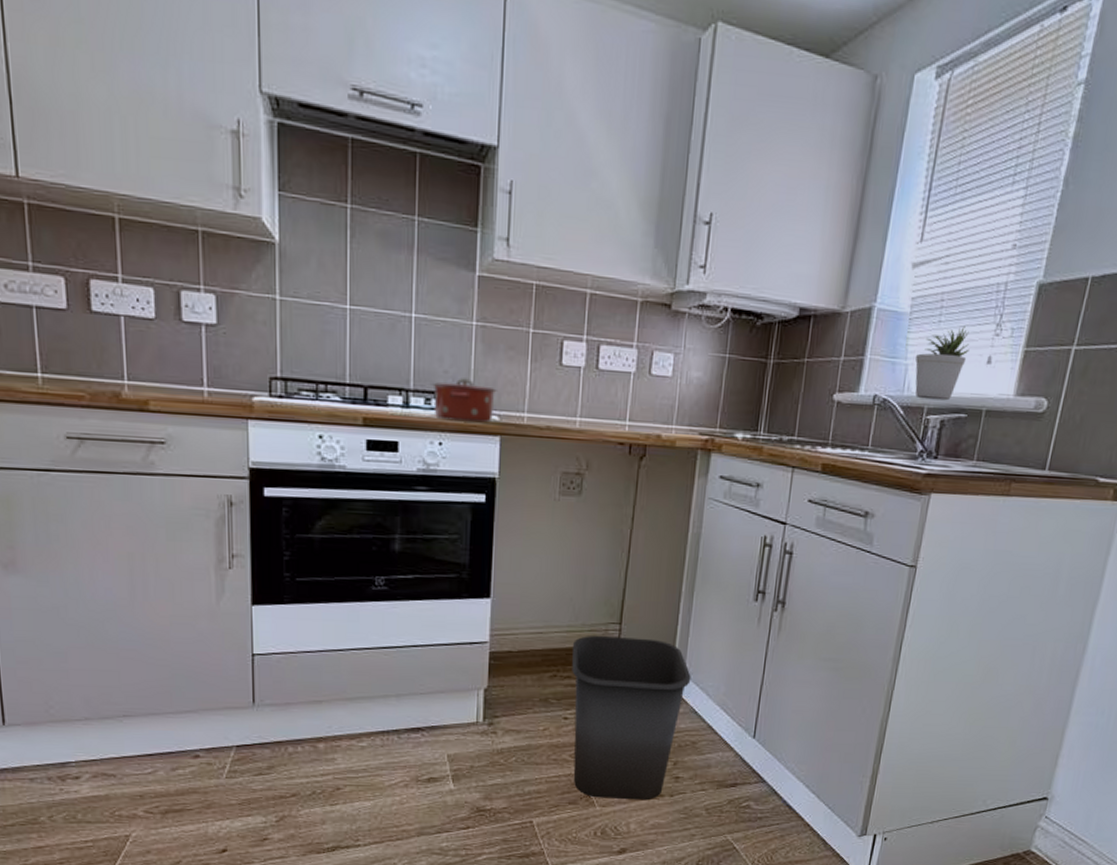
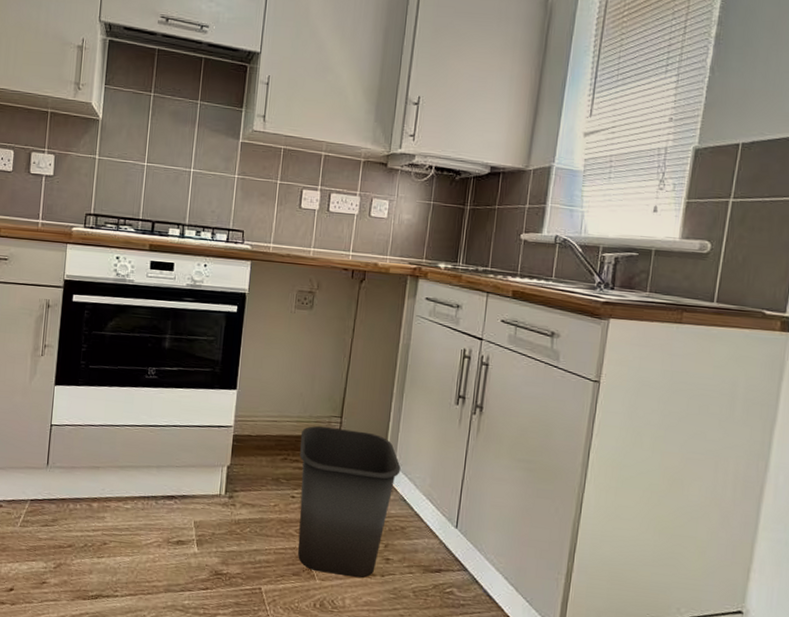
casserole: present [431,378,497,423] -> none [201,216,251,251]
potted plant: present [914,326,970,401] -> none [590,181,637,242]

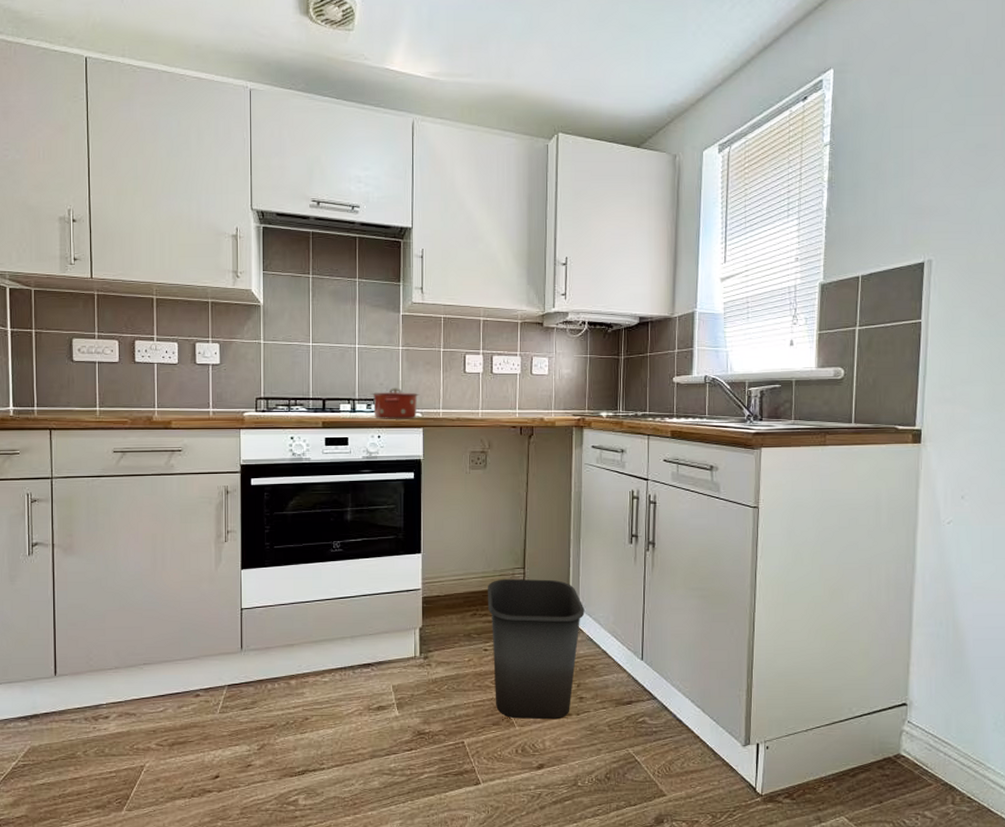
casserole: none [201,216,251,251] -> present [371,387,419,419]

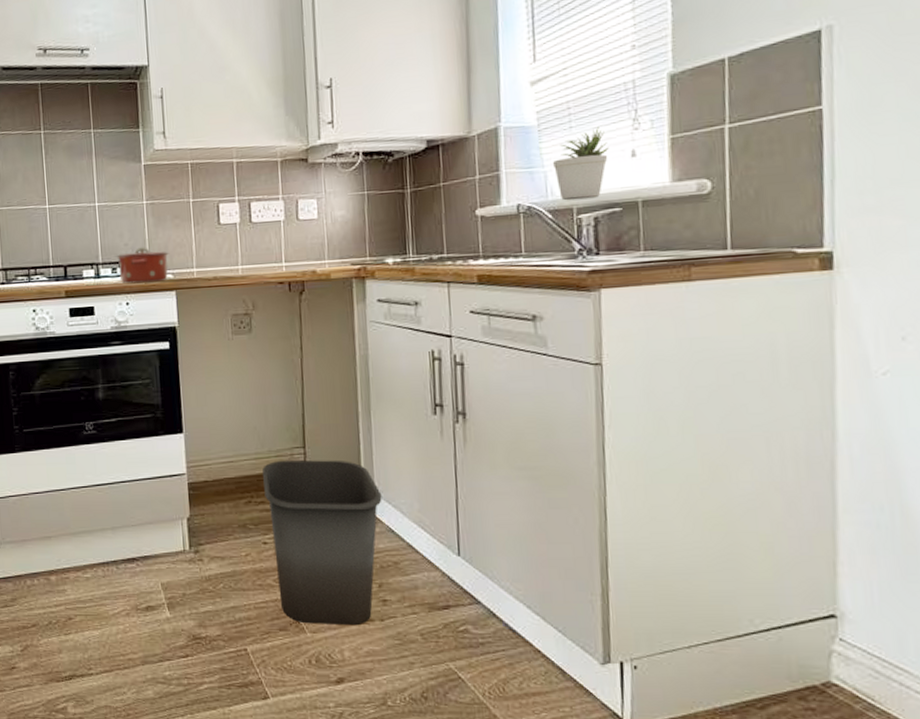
potted plant: none [734,319,775,376] -> present [553,127,609,201]

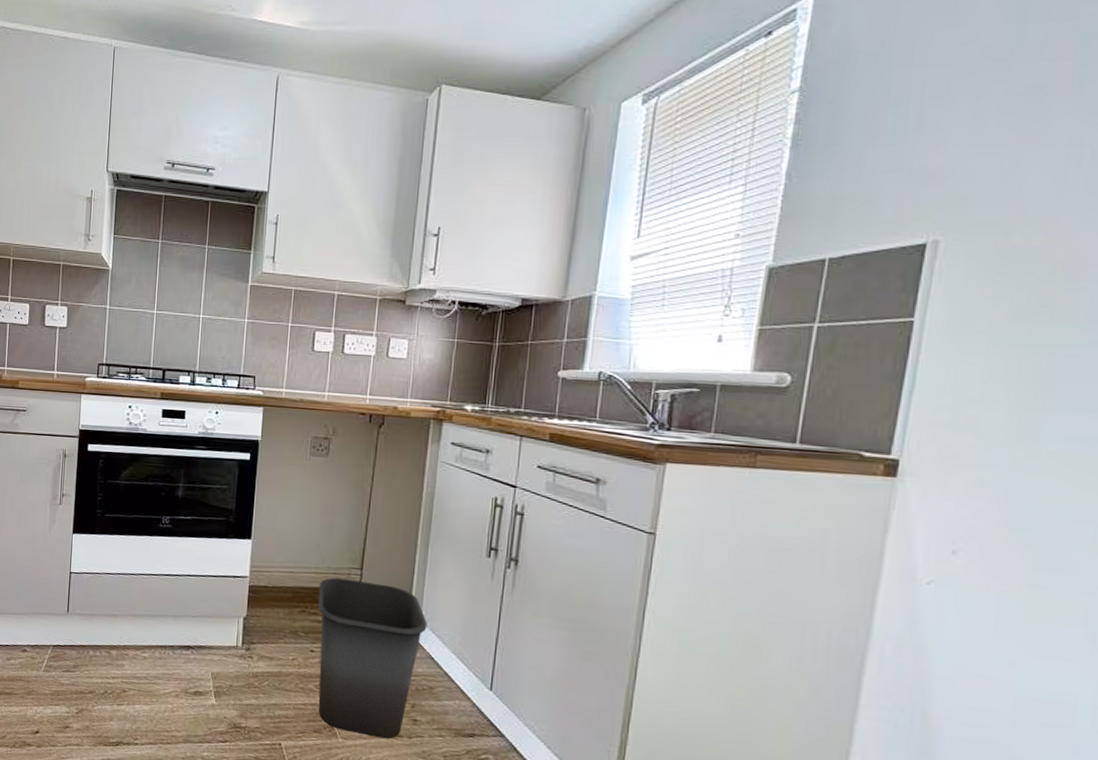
casserole: present [115,247,169,284] -> none [212,362,262,397]
potted plant: present [553,127,609,201] -> none [640,308,697,377]

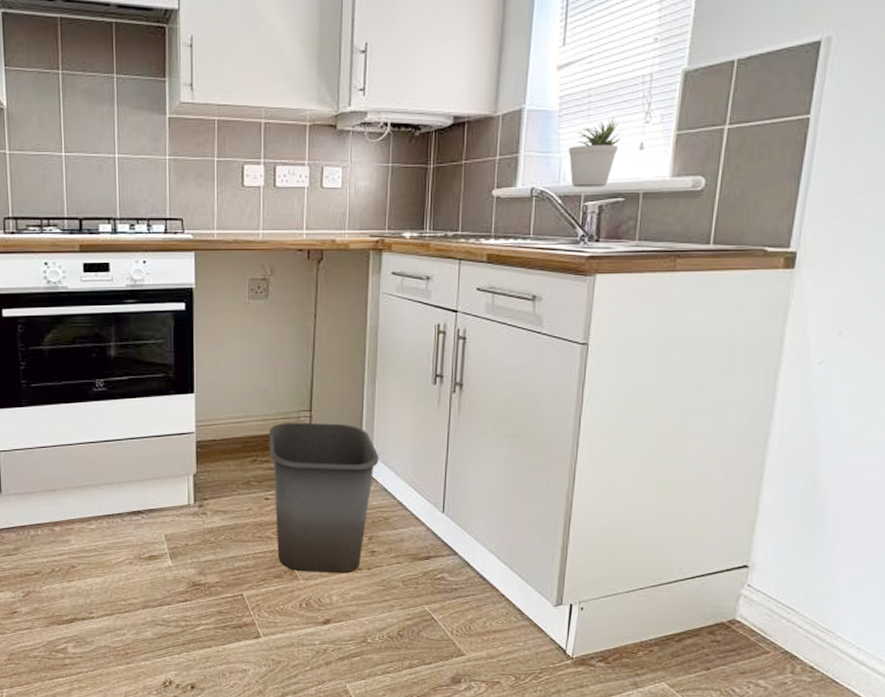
potted plant: none [640,308,697,377] -> present [569,117,621,188]

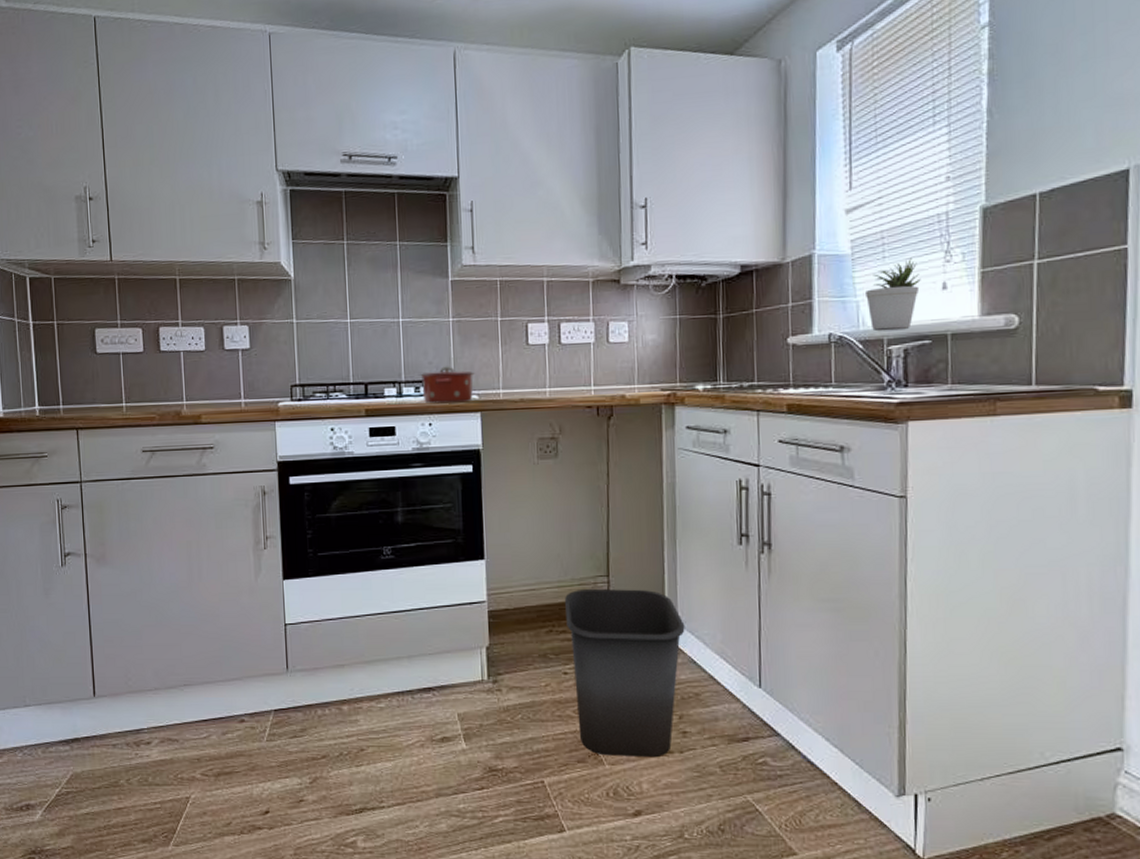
casserole: none [134,204,190,242] -> present [419,366,475,404]

